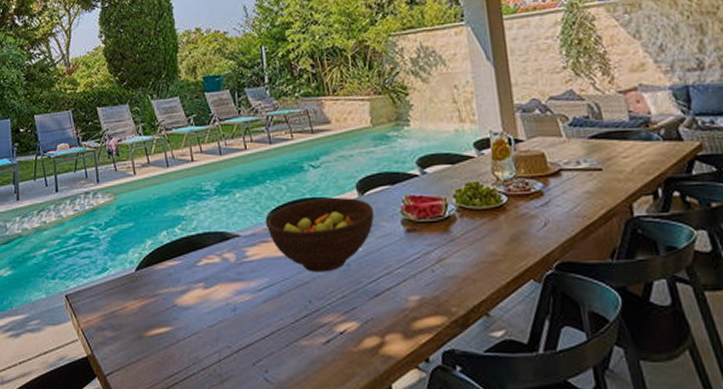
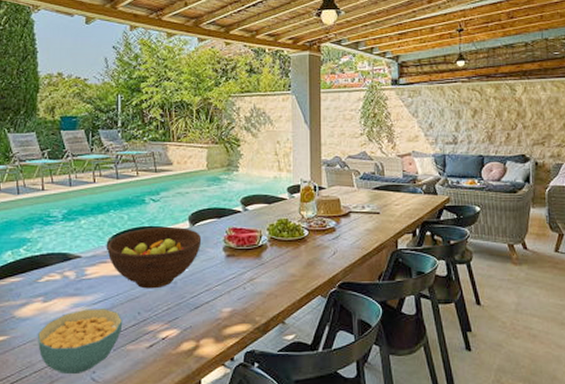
cereal bowl: none [201,296,293,372] -> present [37,309,123,374]

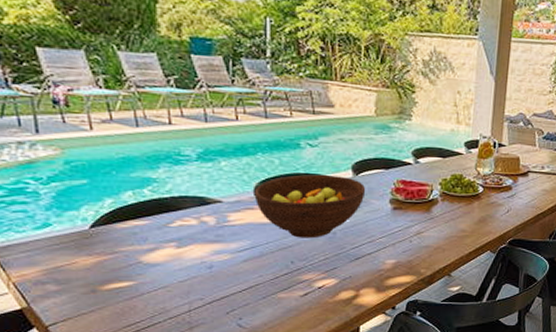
cereal bowl: present [37,309,123,374] -> none [170,256,274,320]

